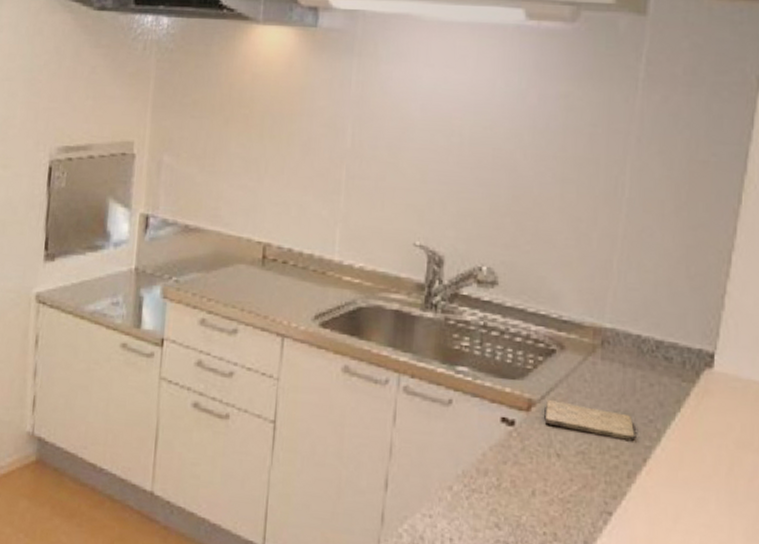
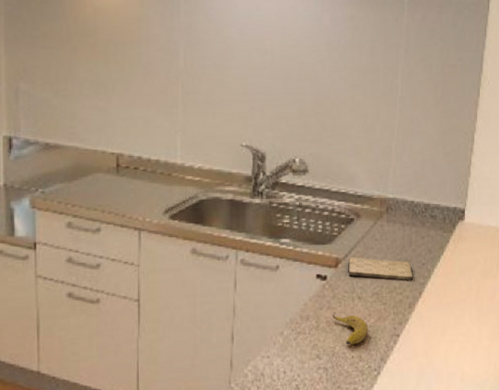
banana: none [519,469,569,517] -> present [332,311,369,345]

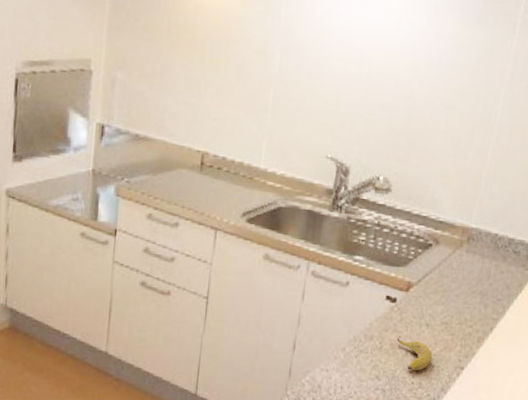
cutting board: present [348,257,413,281] -> none [419,283,487,315]

